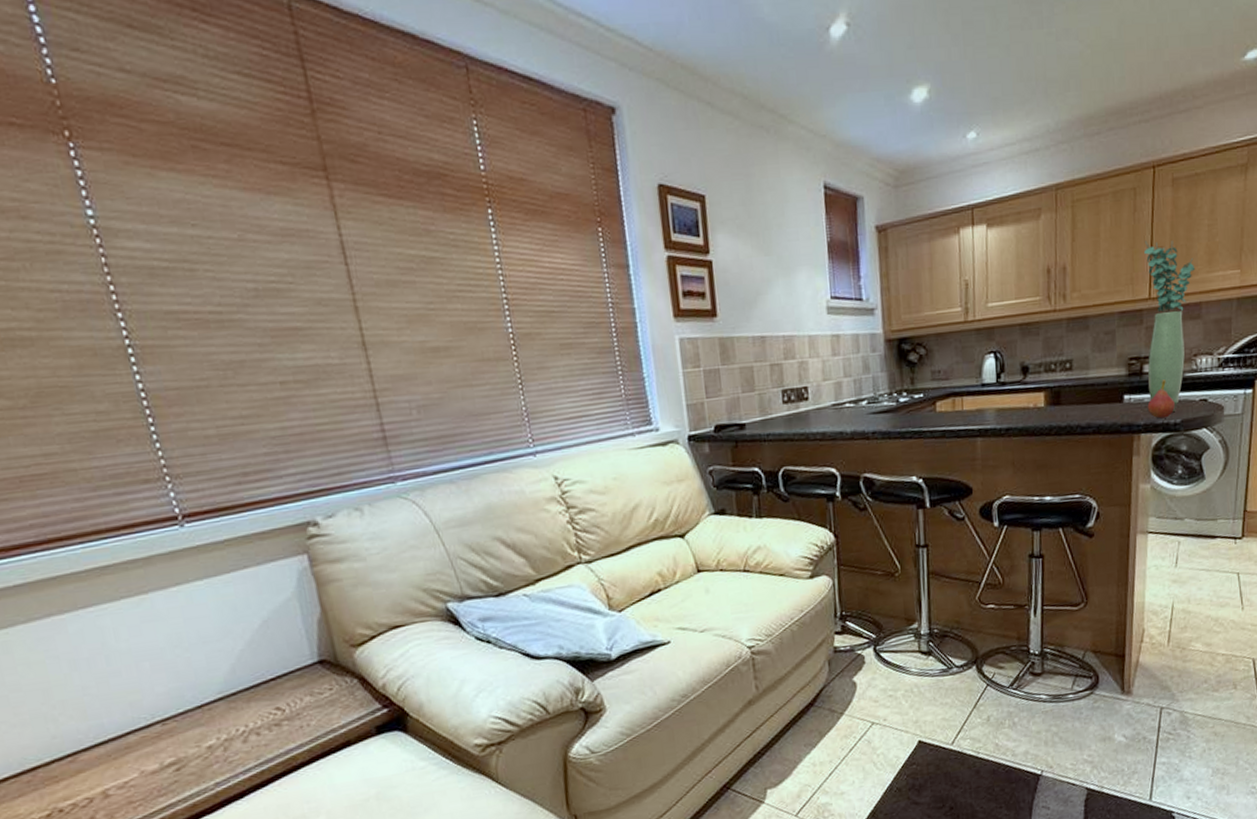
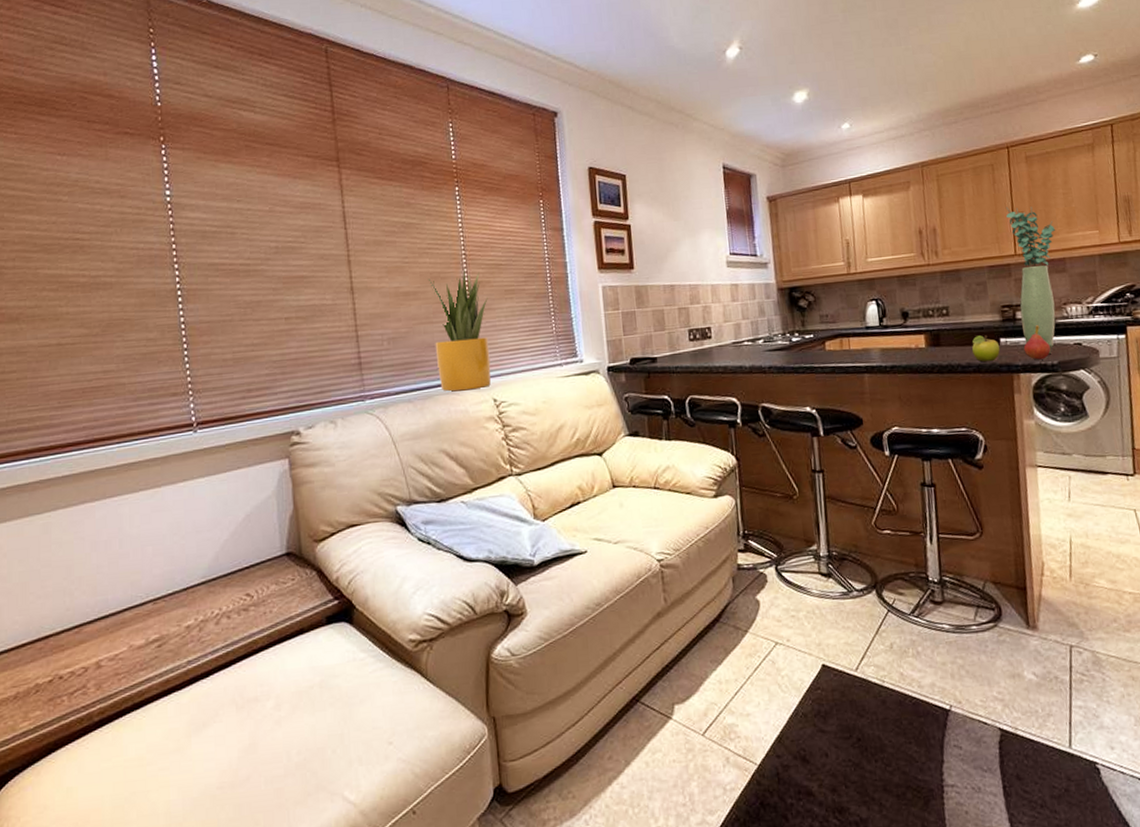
planter: none [461,316,550,470] -> present [428,268,491,392]
fruit: none [1093,391,1123,423] -> present [971,335,1001,363]

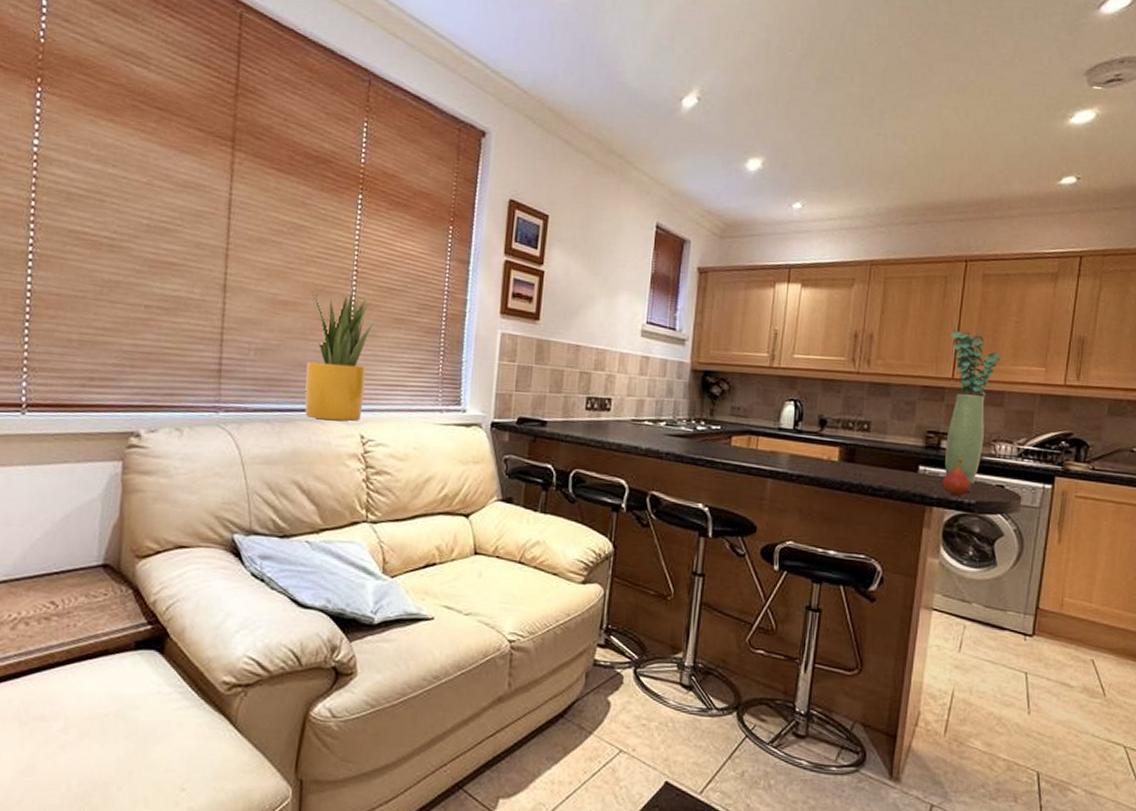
fruit: present [971,335,1001,363] -> none [886,458,918,489]

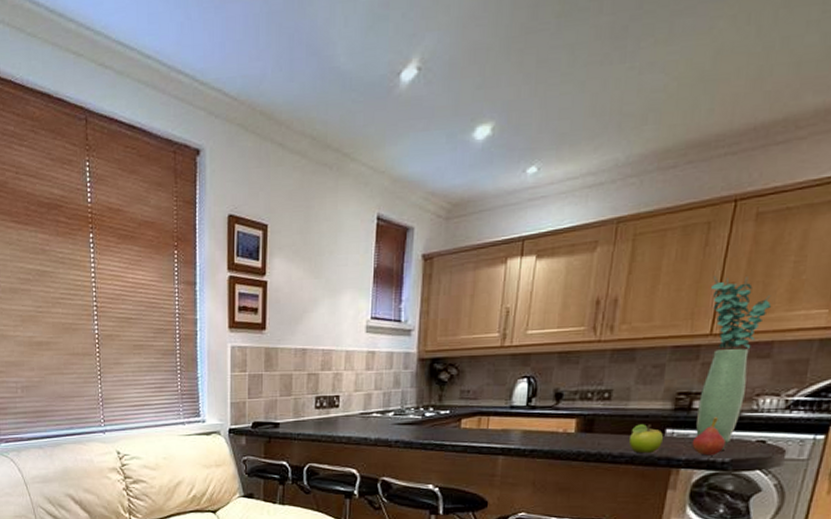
planter: present [304,286,374,421] -> none [60,320,117,442]
fruit: none [886,458,918,489] -> present [628,424,664,454]

